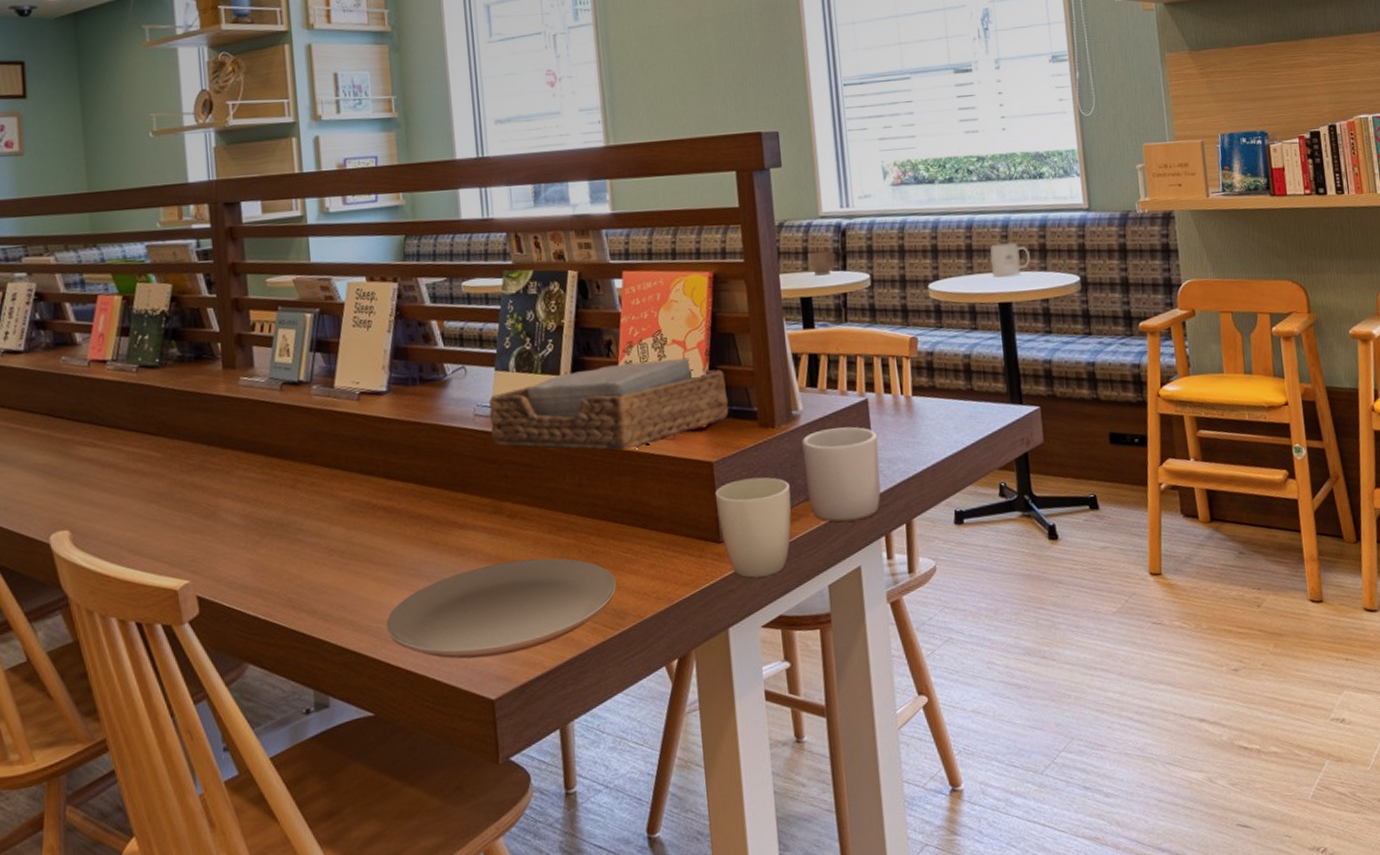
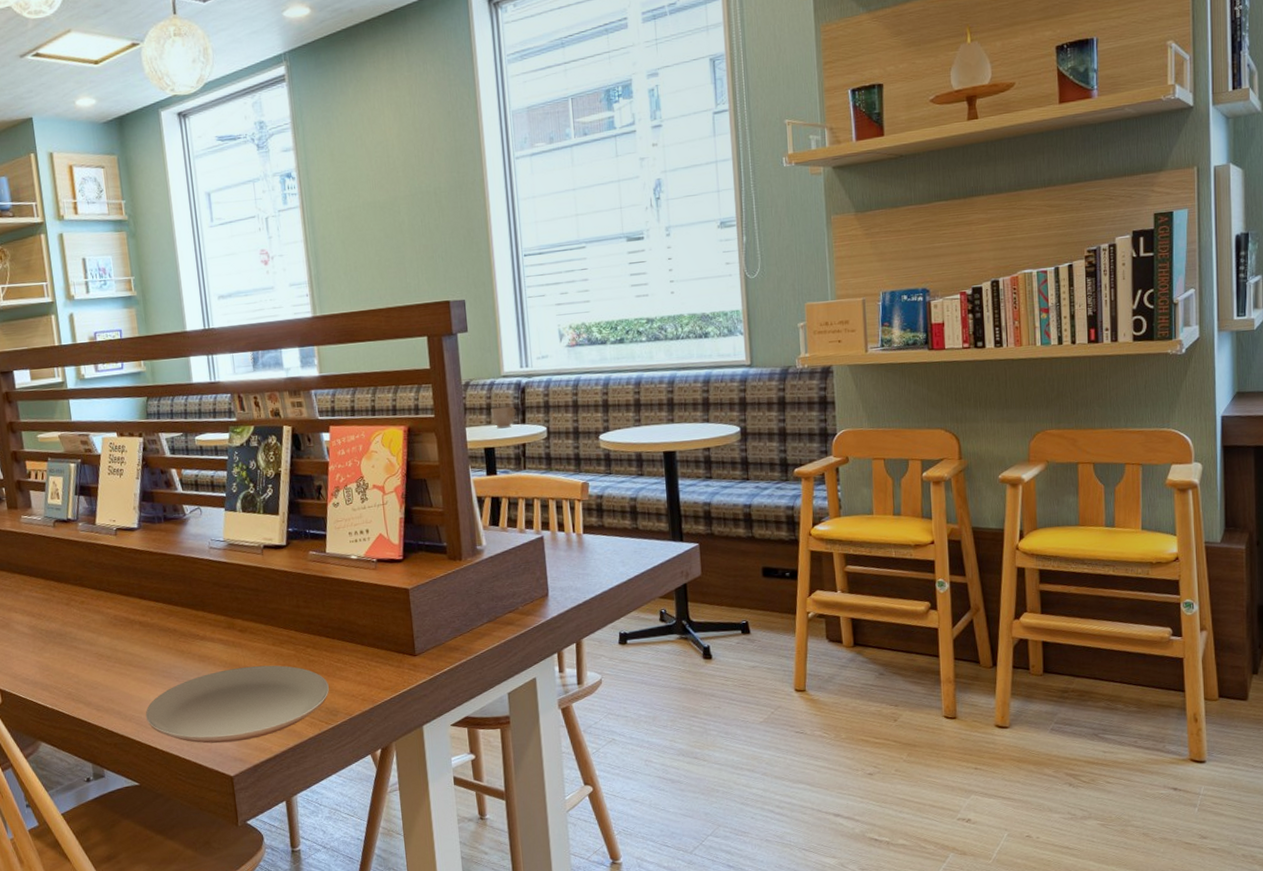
napkin holder: present [489,358,729,451] -> none [221,500,422,579]
cup: present [714,477,792,578] -> none [410,602,476,686]
mug: present [802,426,881,523] -> none [485,560,554,641]
mug: present [989,242,1031,278] -> none [656,397,695,429]

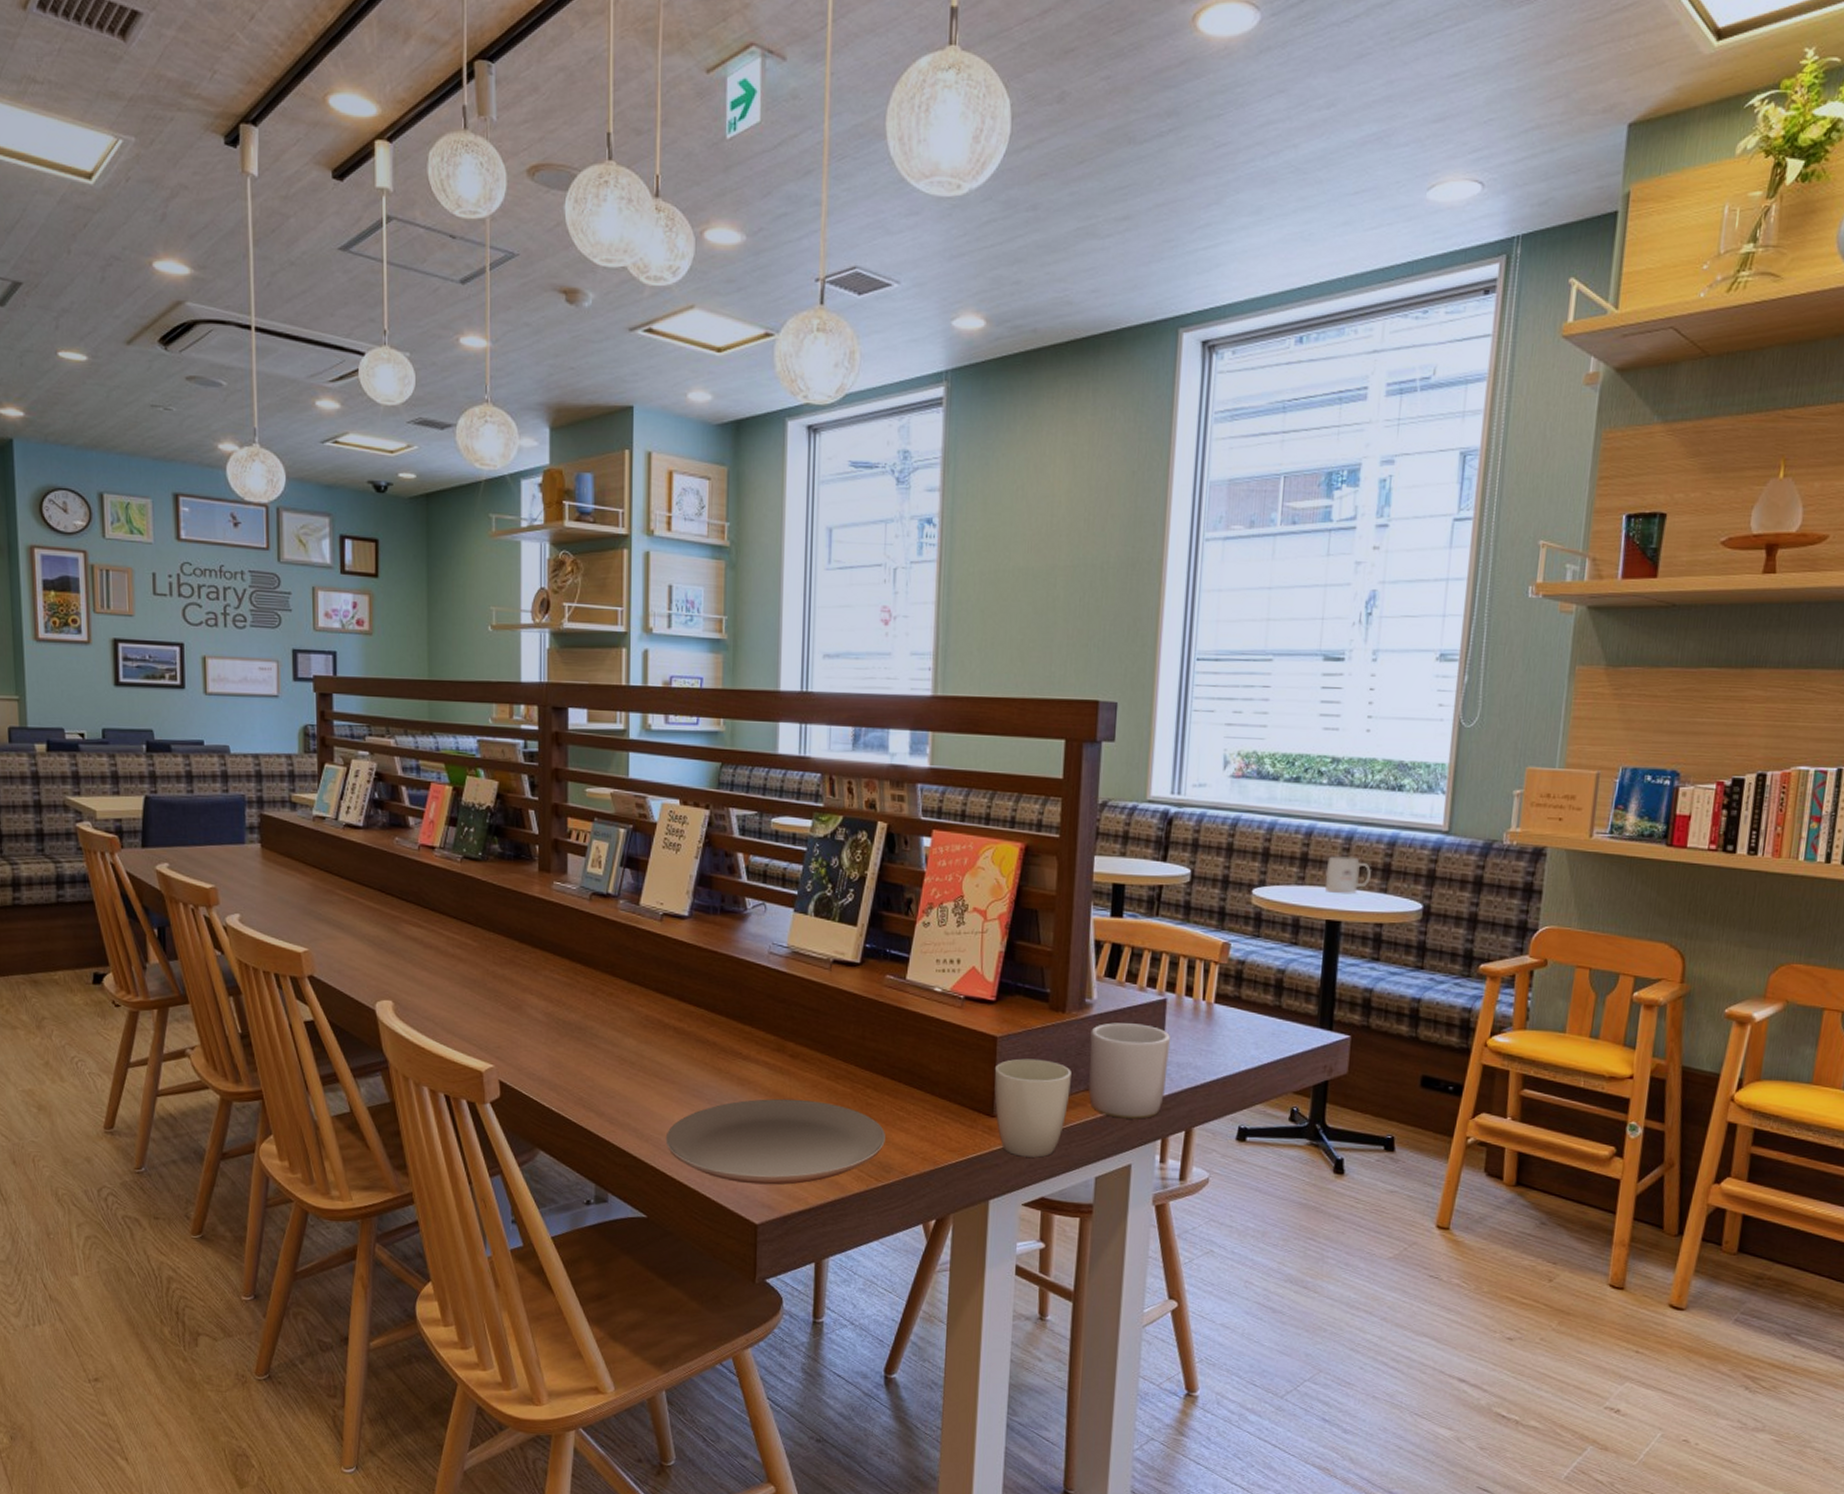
cup: none [410,602,476,686] -> present [994,1058,1071,1158]
mug: none [485,560,554,641] -> present [1088,1022,1171,1119]
cup: present [491,406,516,428] -> none [1127,837,1158,862]
mug: none [656,397,695,429] -> present [1324,856,1372,895]

